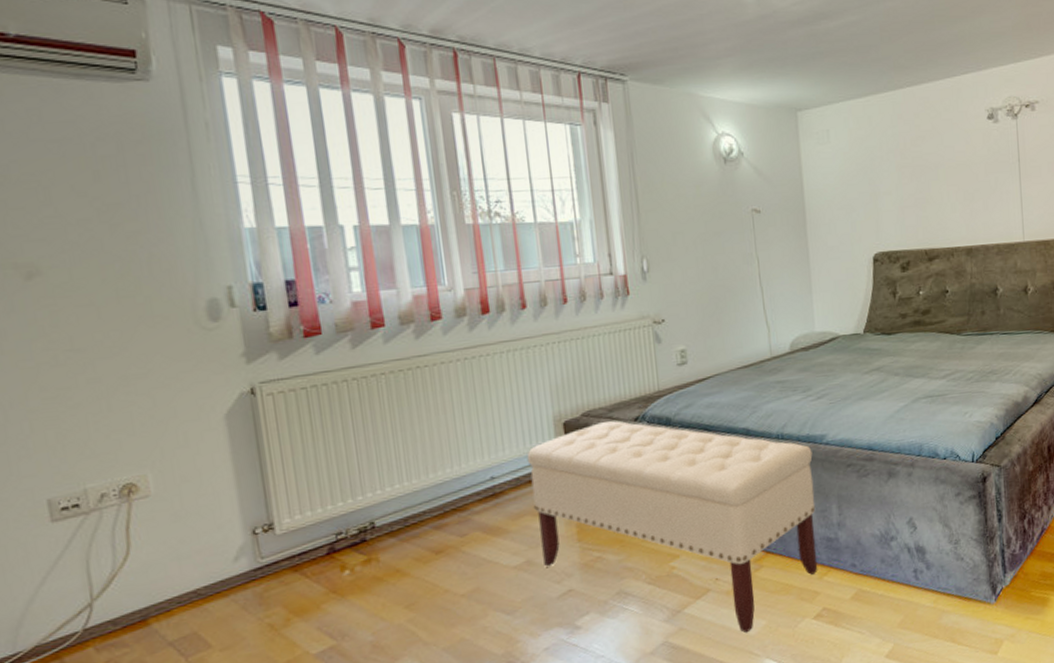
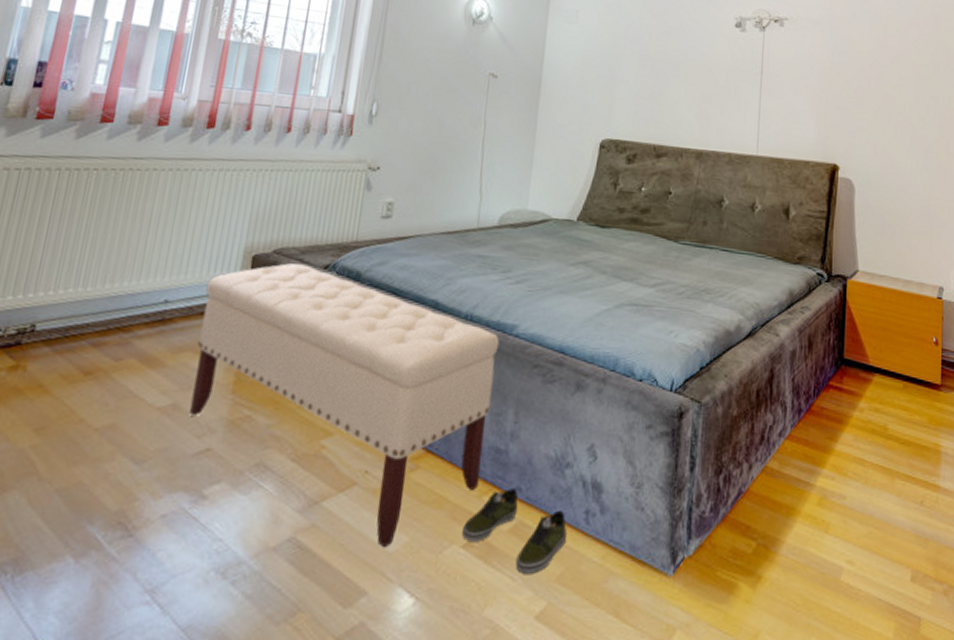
shoe: none [811,565,902,628] -> present [462,488,568,574]

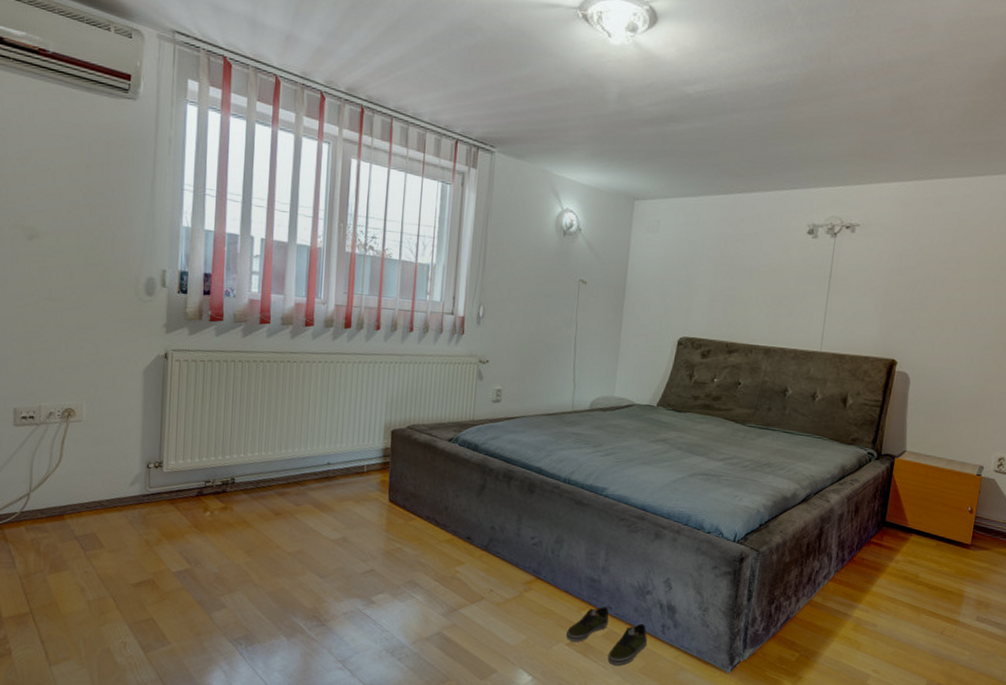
bench: present [190,263,500,548] -> none [355,436,593,643]

